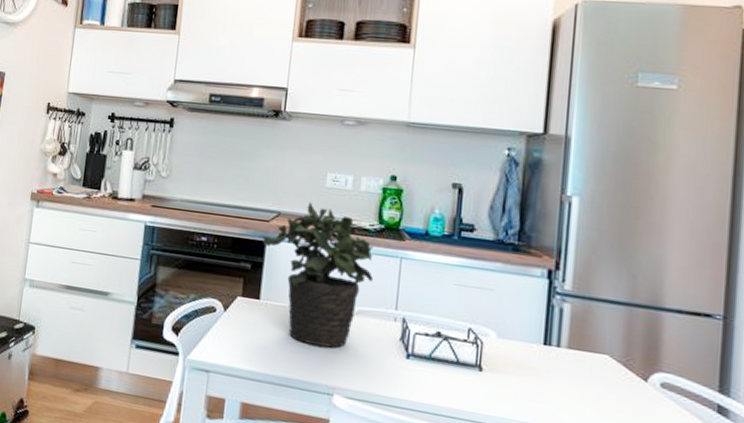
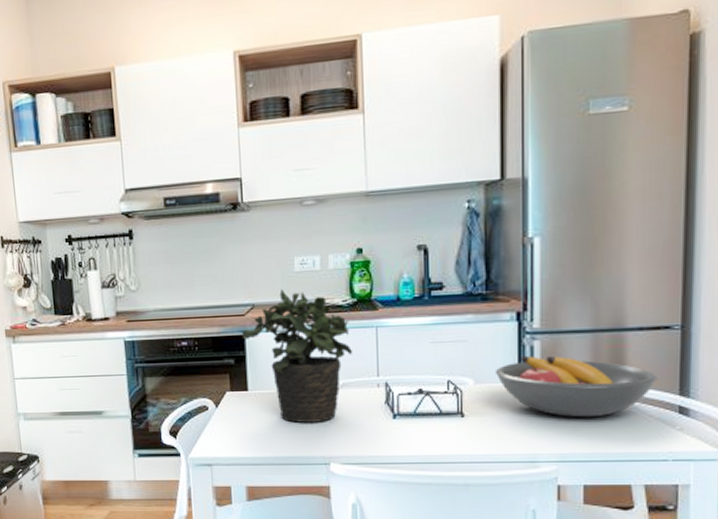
fruit bowl: none [519,316,696,400] -> present [494,355,658,418]

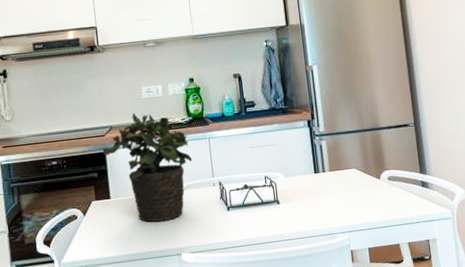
fruit bowl: present [494,355,658,418] -> none [297,151,405,197]

